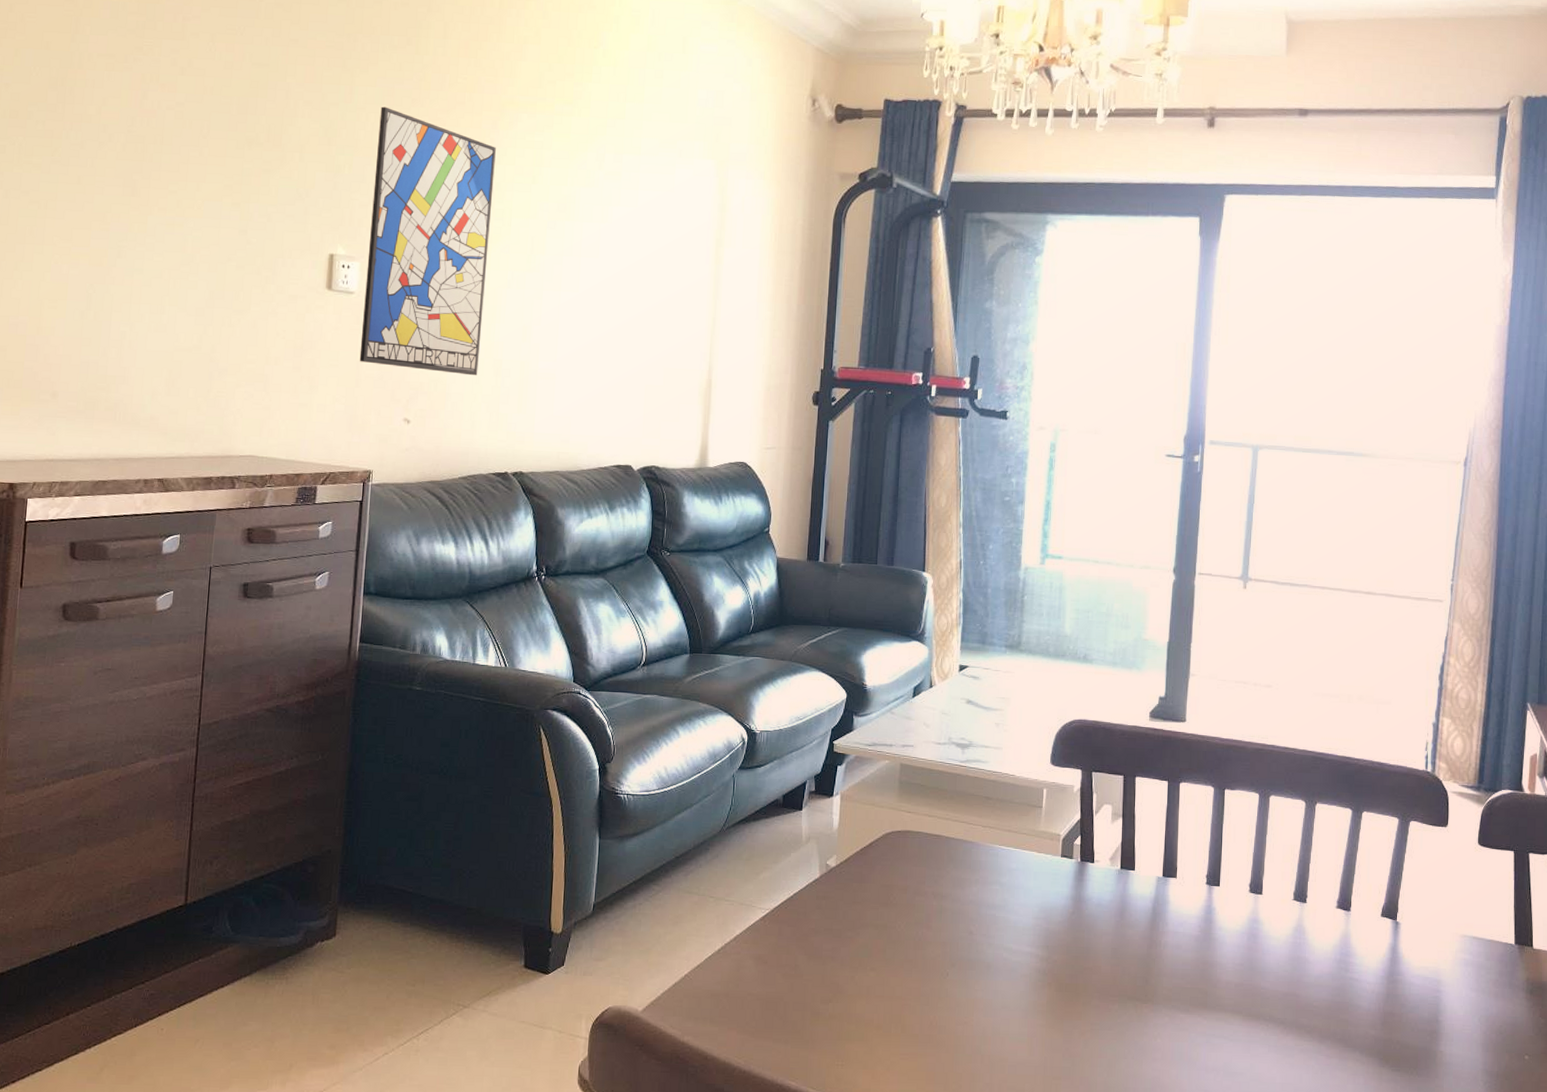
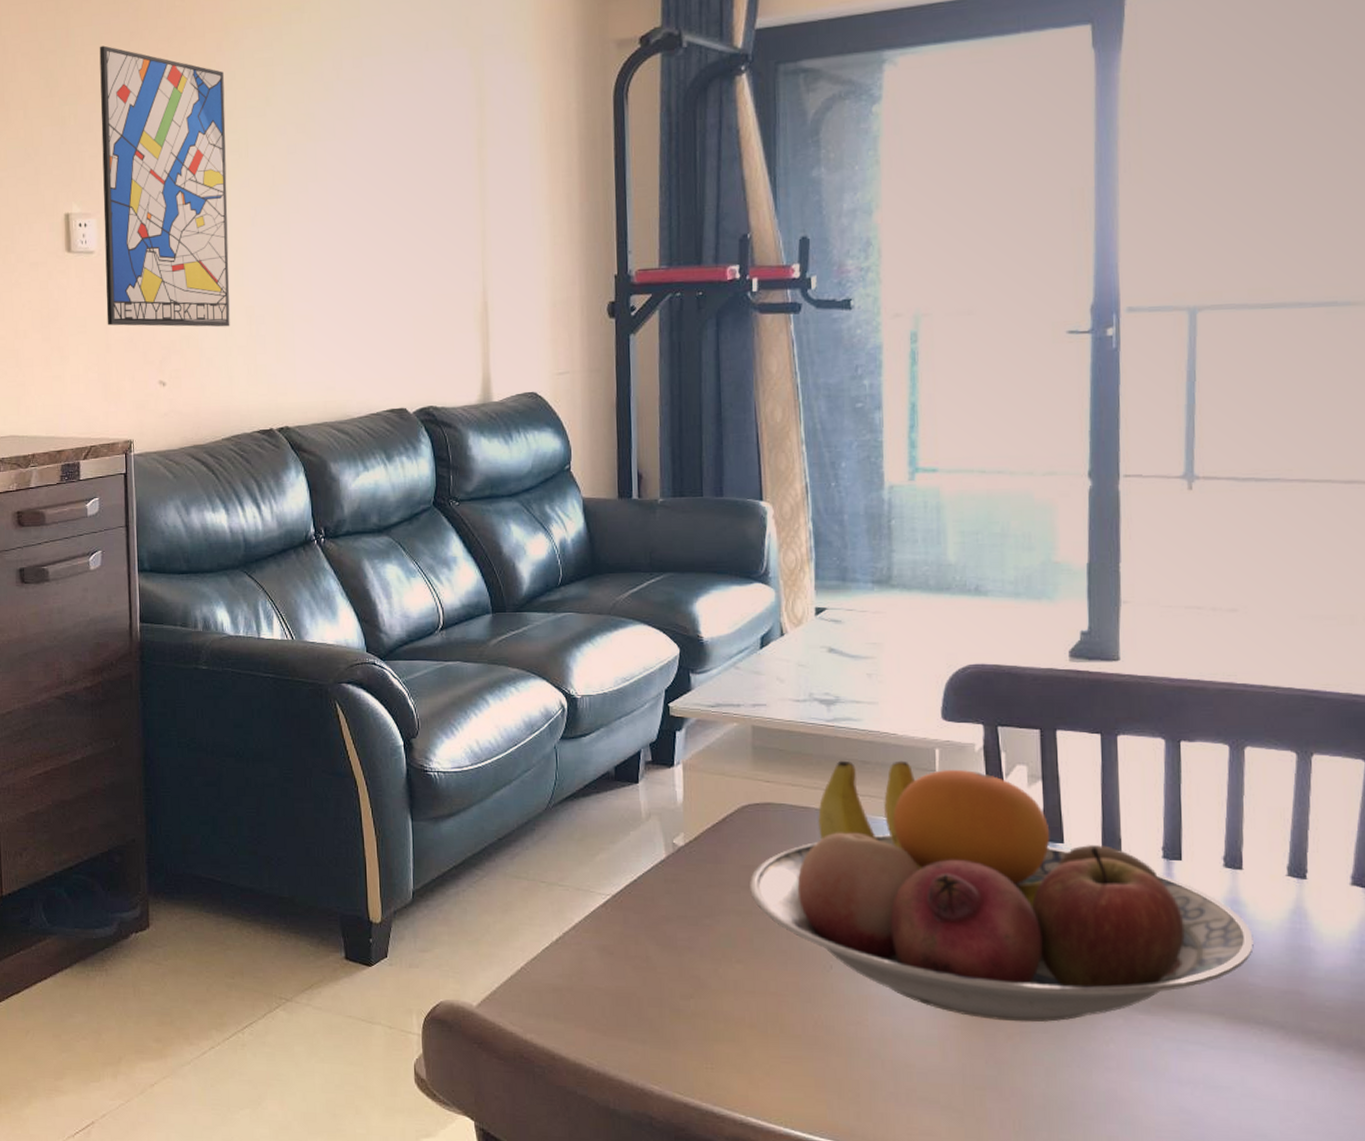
fruit bowl: none [887,796,1266,1021] -> present [750,760,1254,1023]

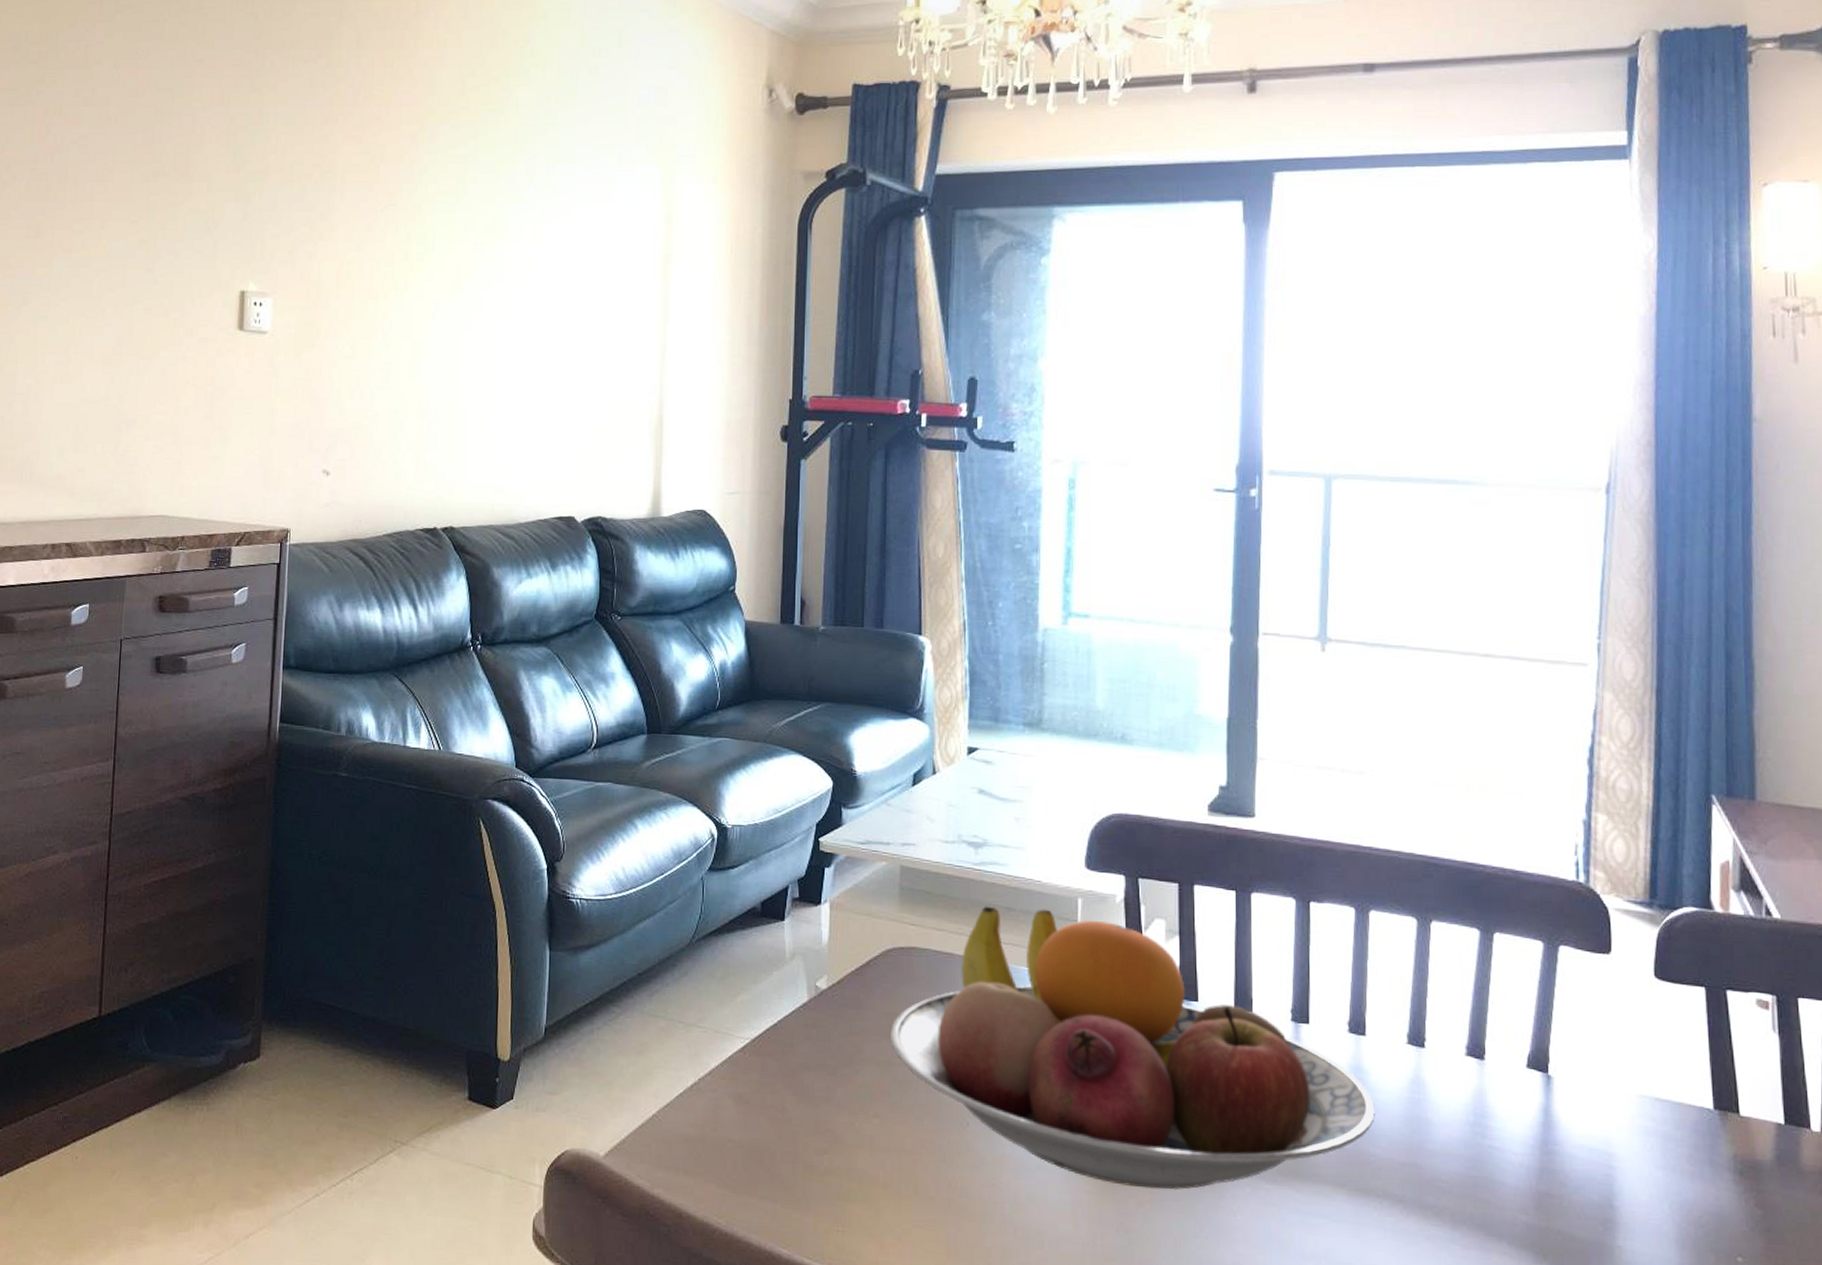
wall art: present [99,45,230,327] -> none [274,127,416,420]

